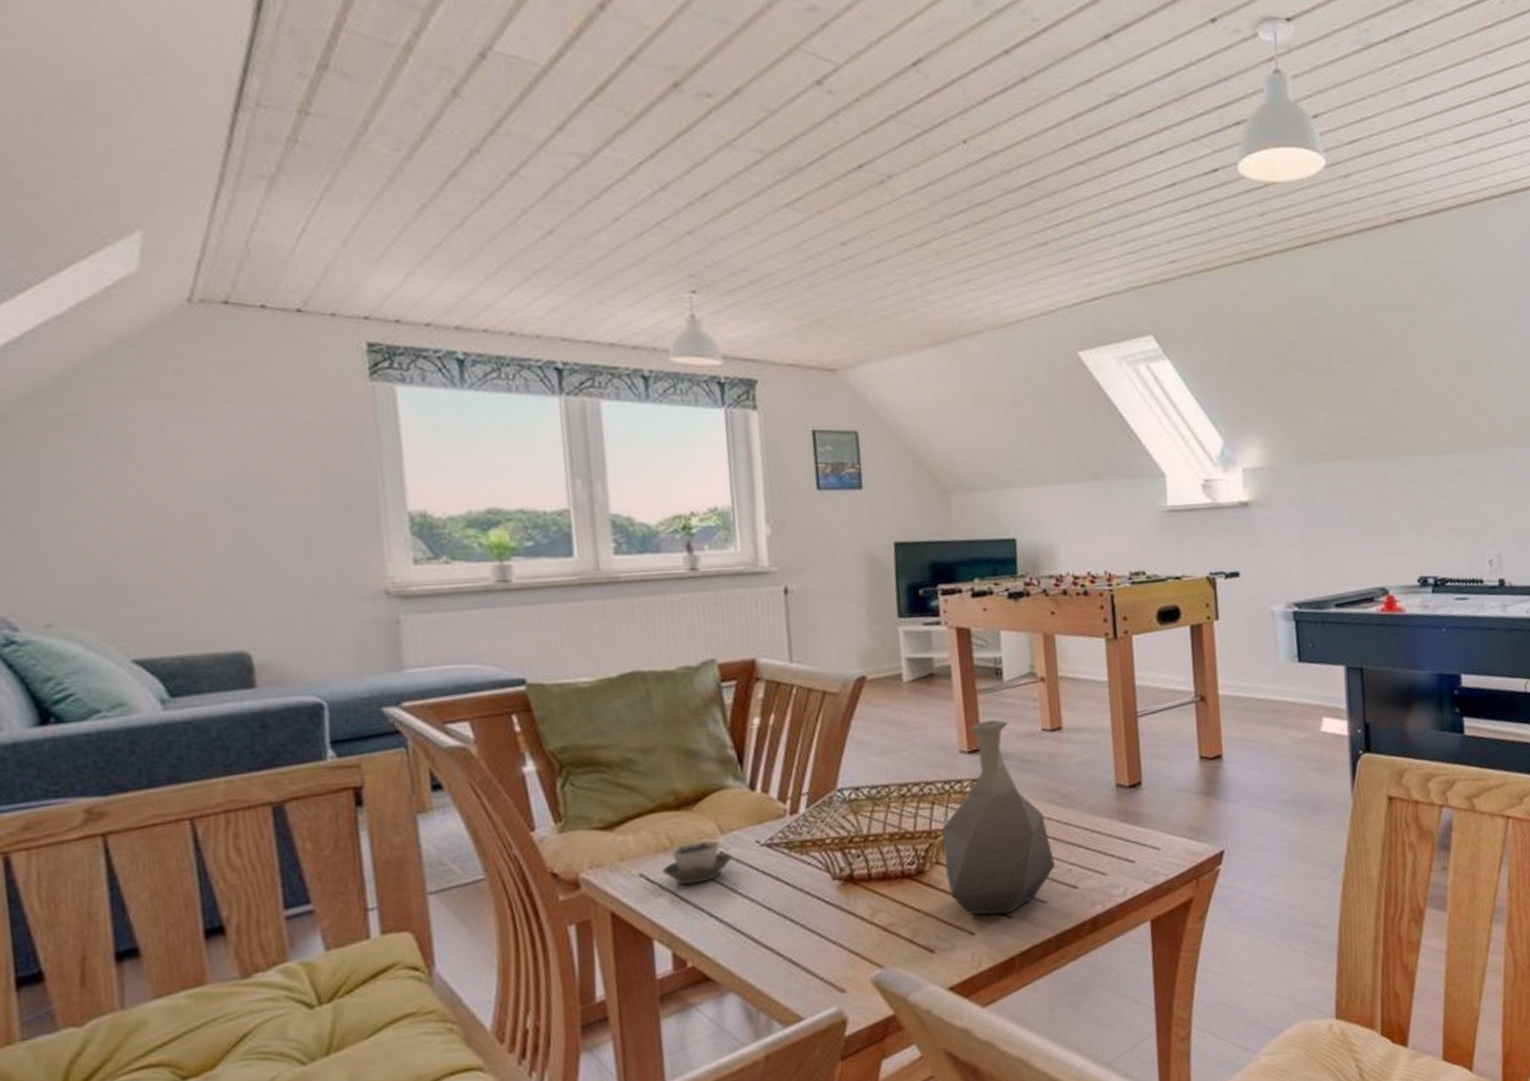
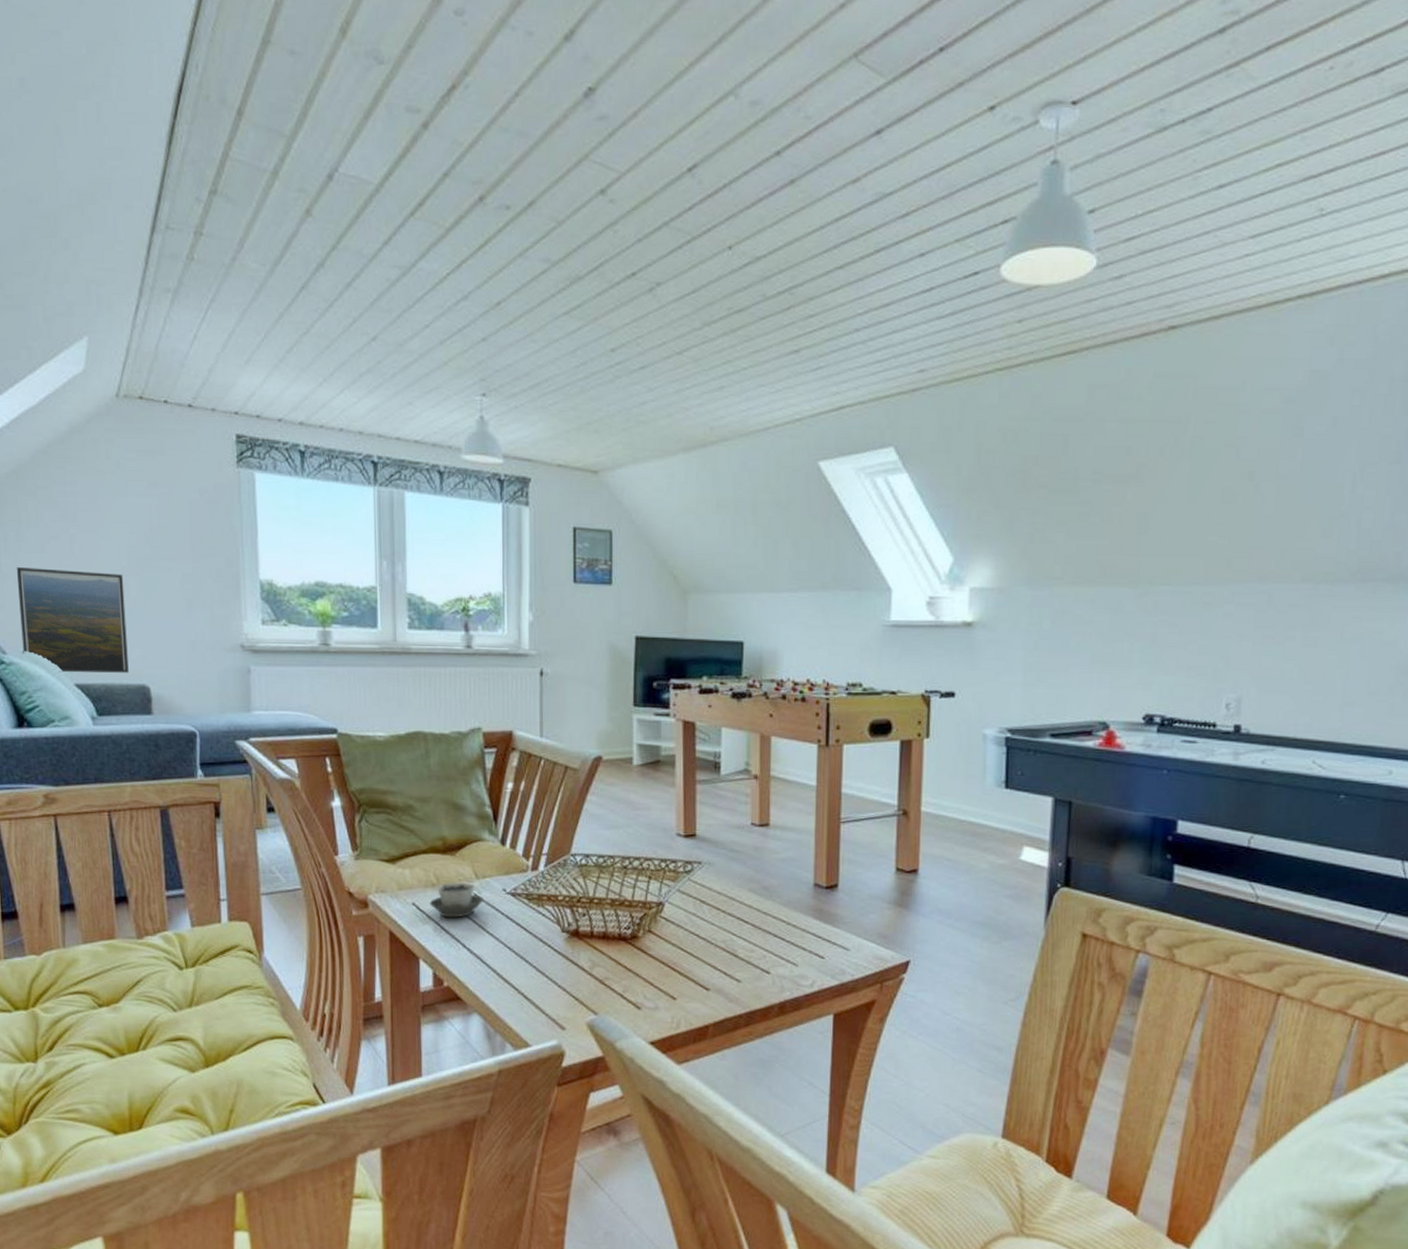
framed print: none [33,516,218,648] -> present [16,567,129,673]
vase: present [942,720,1056,915] -> none [655,809,752,986]

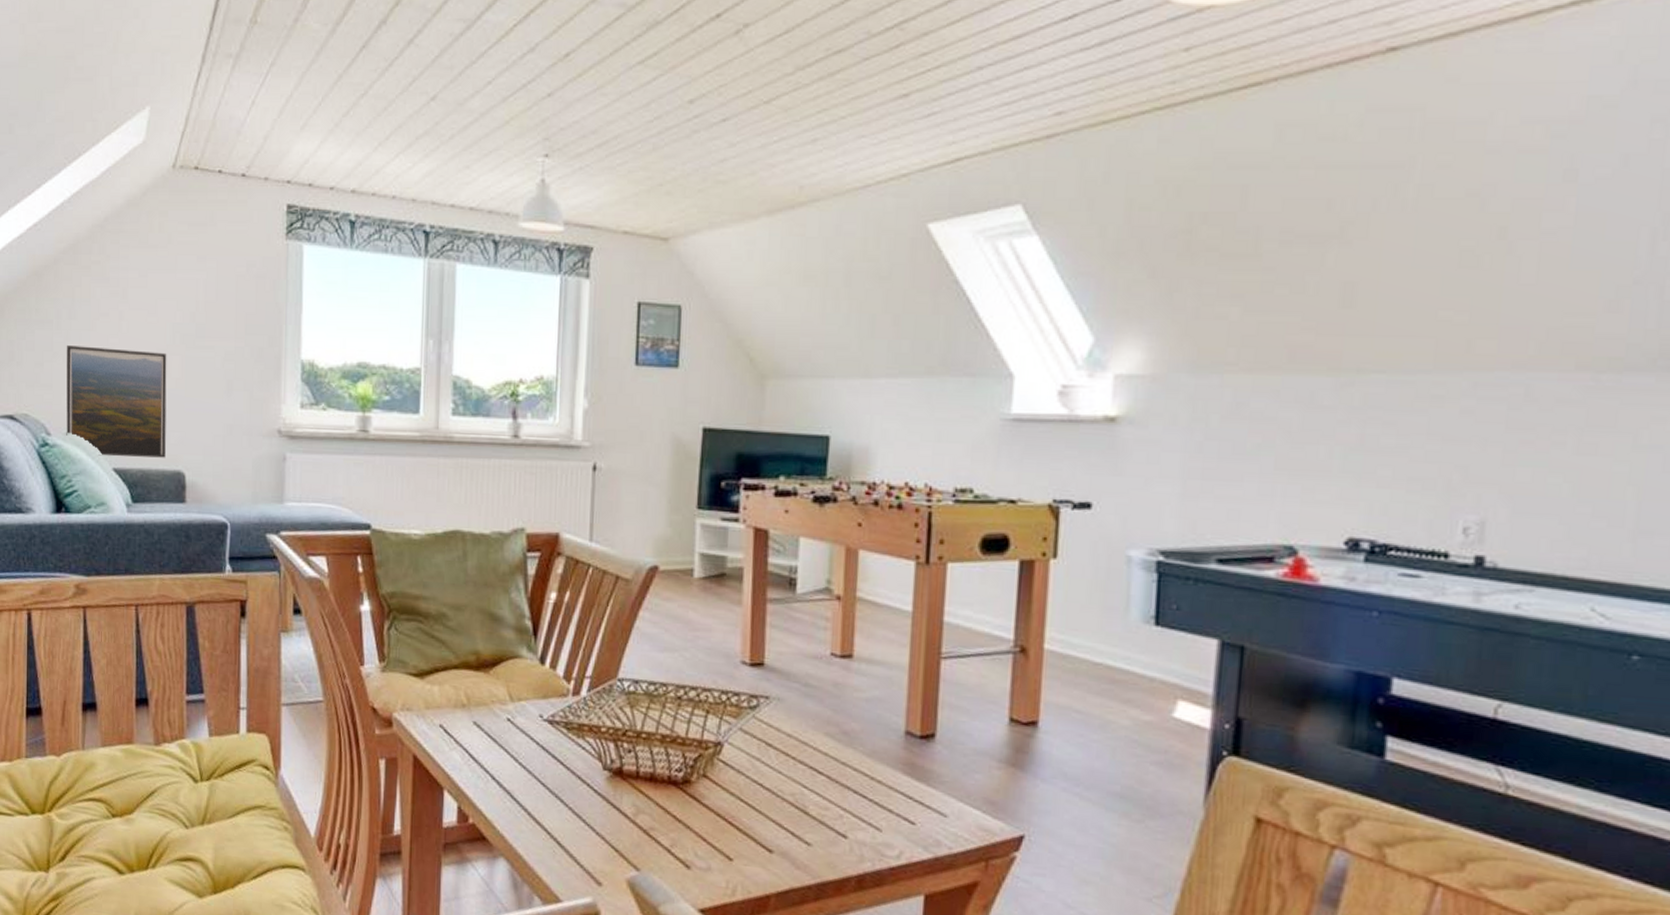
cup: present [429,882,483,918] -> none [458,704,517,745]

